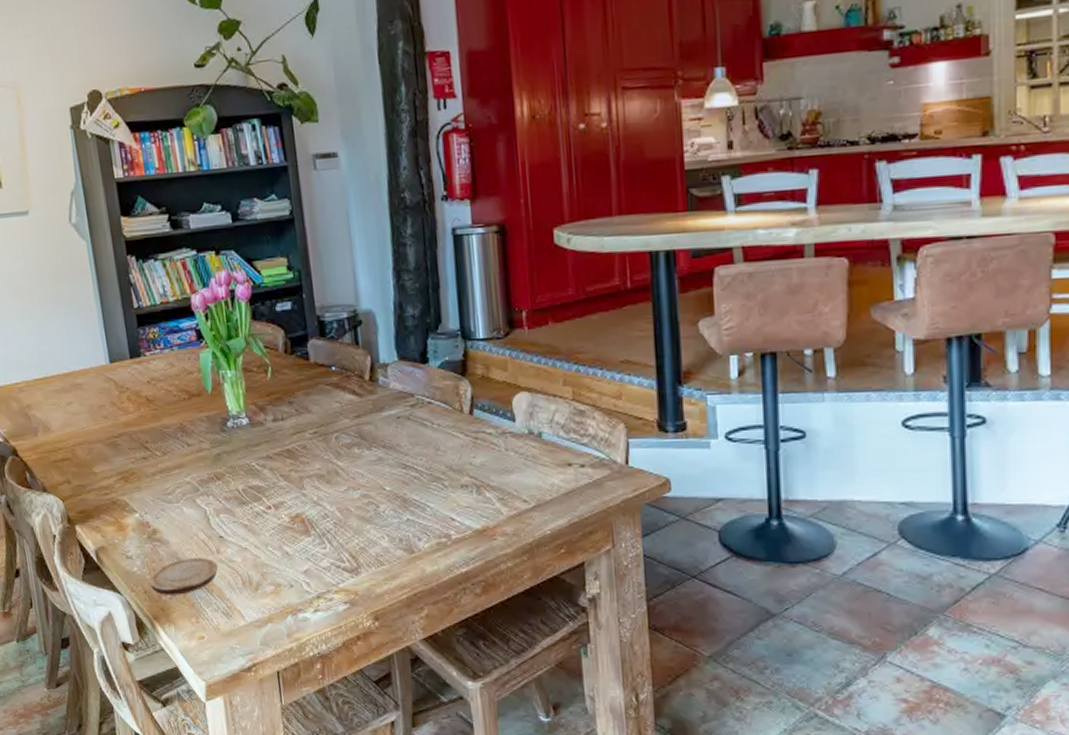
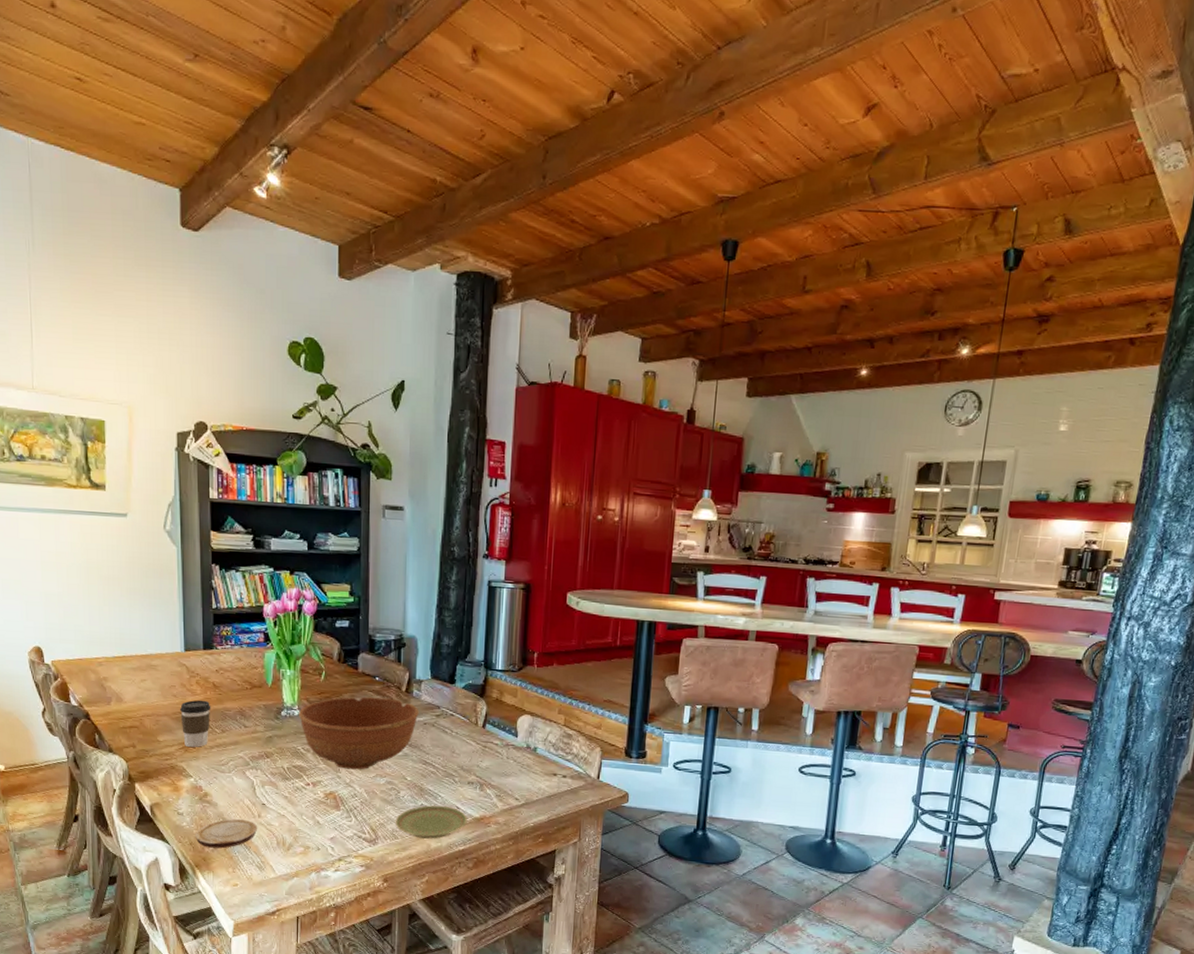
coffee cup: none [113,418,149,476] -> present [180,699,211,747]
bowl: none [247,391,390,484] -> present [299,696,419,770]
plate: none [377,518,467,562] -> present [395,805,467,839]

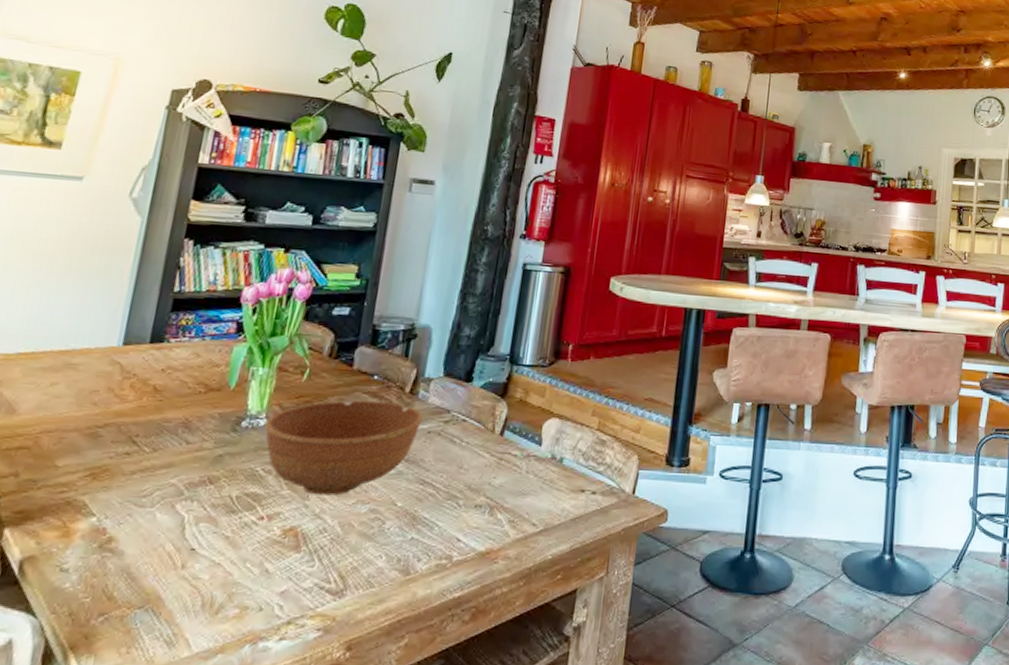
coffee cup: present [180,699,211,747] -> none [94,408,145,473]
wood slice: present [195,819,258,849] -> none [79,573,178,619]
plate: present [395,805,467,839] -> none [373,537,469,585]

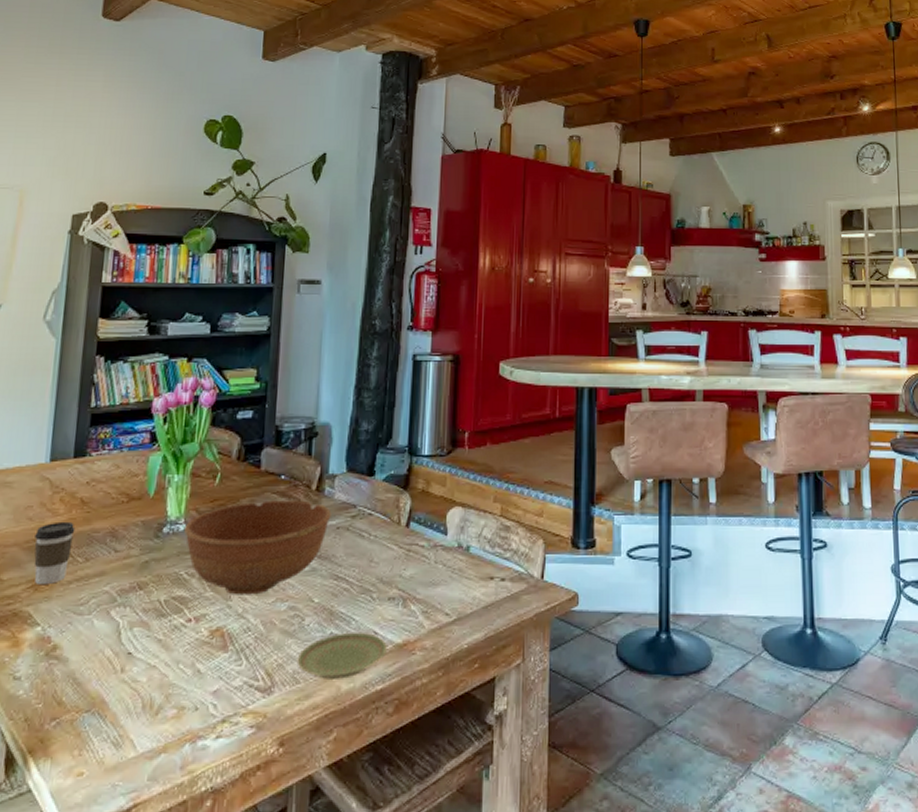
coffee cup: none [94,408,145,473] -> present [34,521,76,584]
plate: none [373,537,469,585] -> present [297,632,387,679]

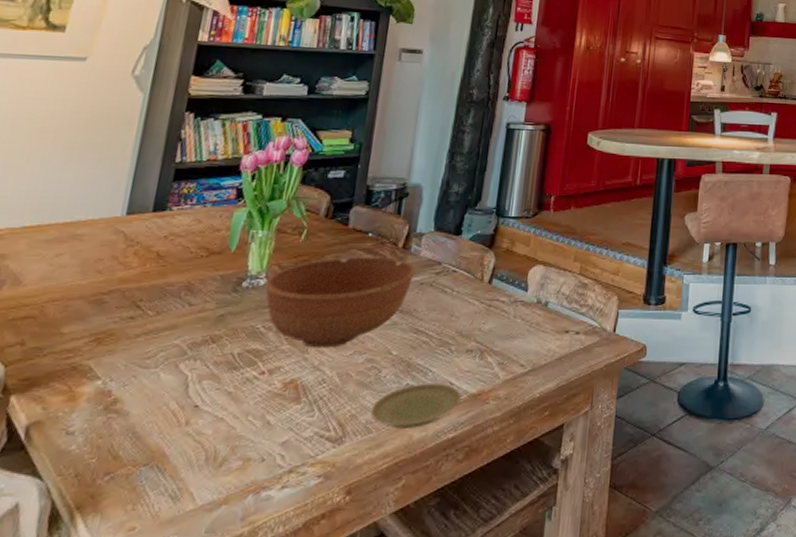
coffee cup: present [34,521,76,584] -> none [99,275,149,337]

